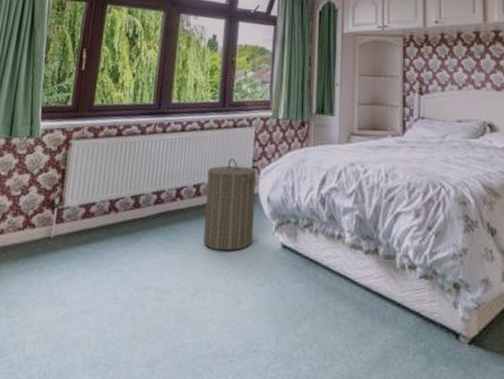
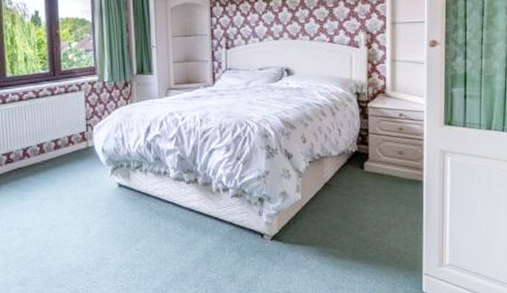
laundry hamper: present [203,158,256,251] -> none [48,119,94,194]

